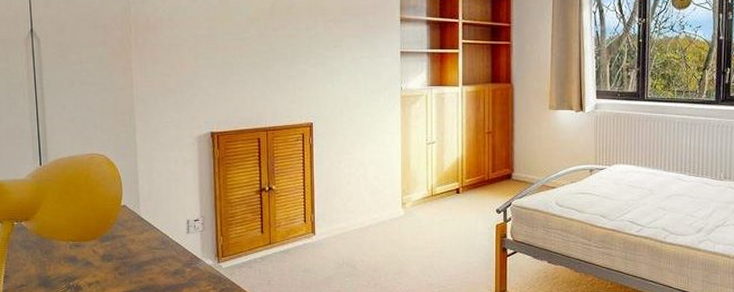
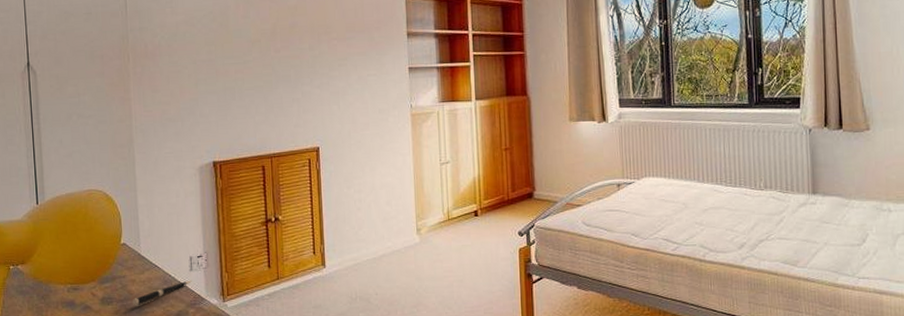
pen: none [131,241,190,264] -> present [132,280,193,306]

